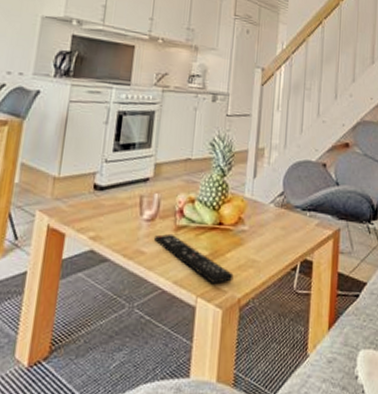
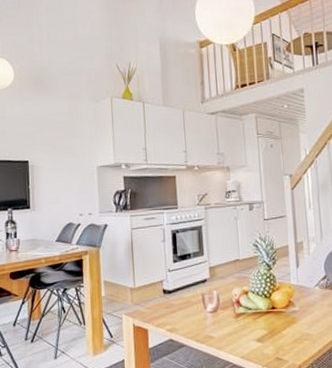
remote control: present [155,233,234,283] -> none [220,320,292,355]

